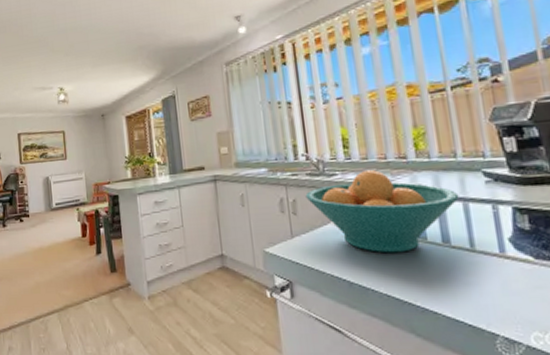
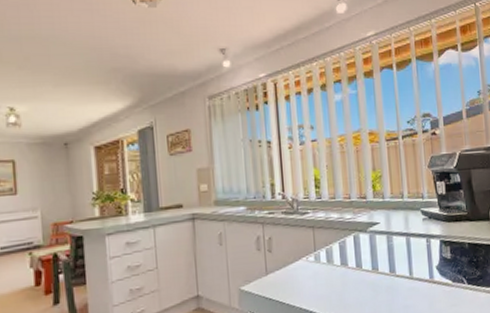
fruit bowl: present [305,170,460,253] -> none [280,209,404,285]

